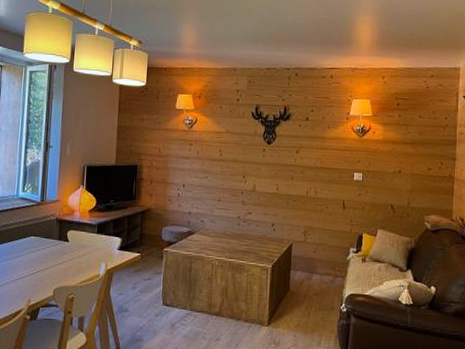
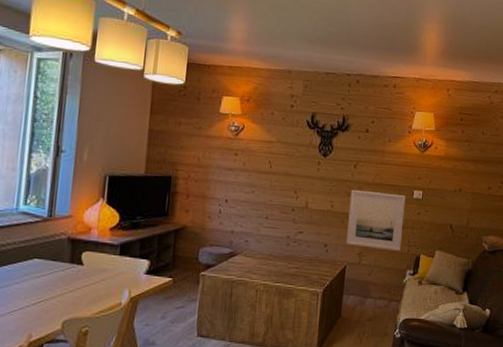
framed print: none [292,173,346,230] -> present [346,189,406,251]

